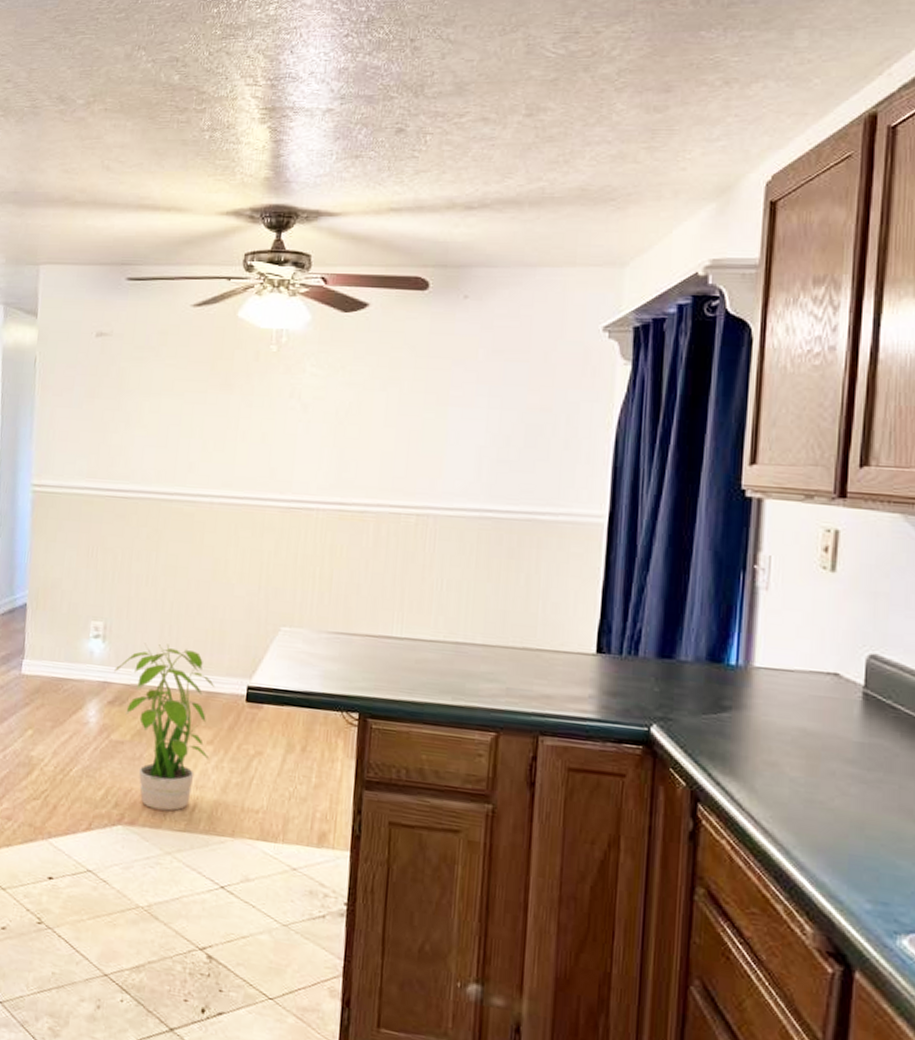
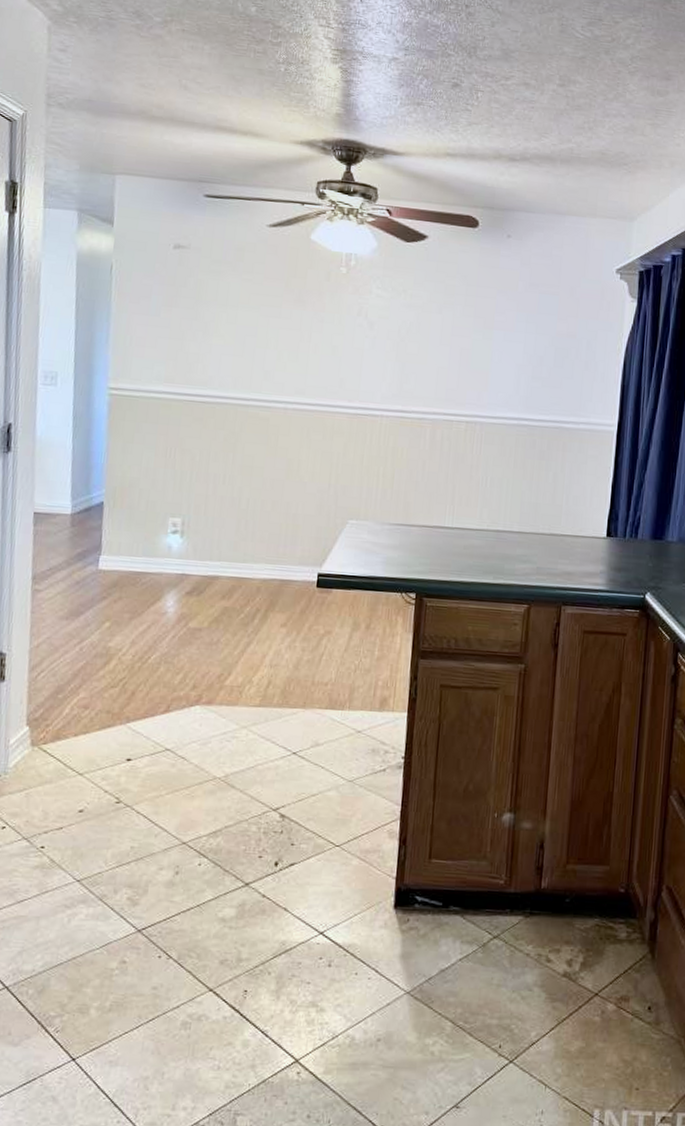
potted plant: present [114,643,214,811] -> none [192,537,287,689]

